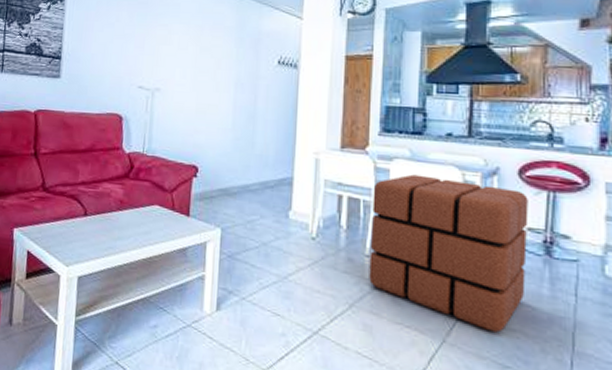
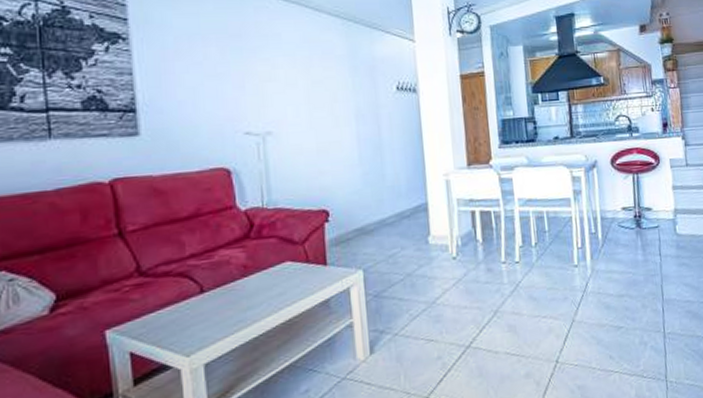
pouf: present [369,174,529,333] -> none [500,177,626,302]

